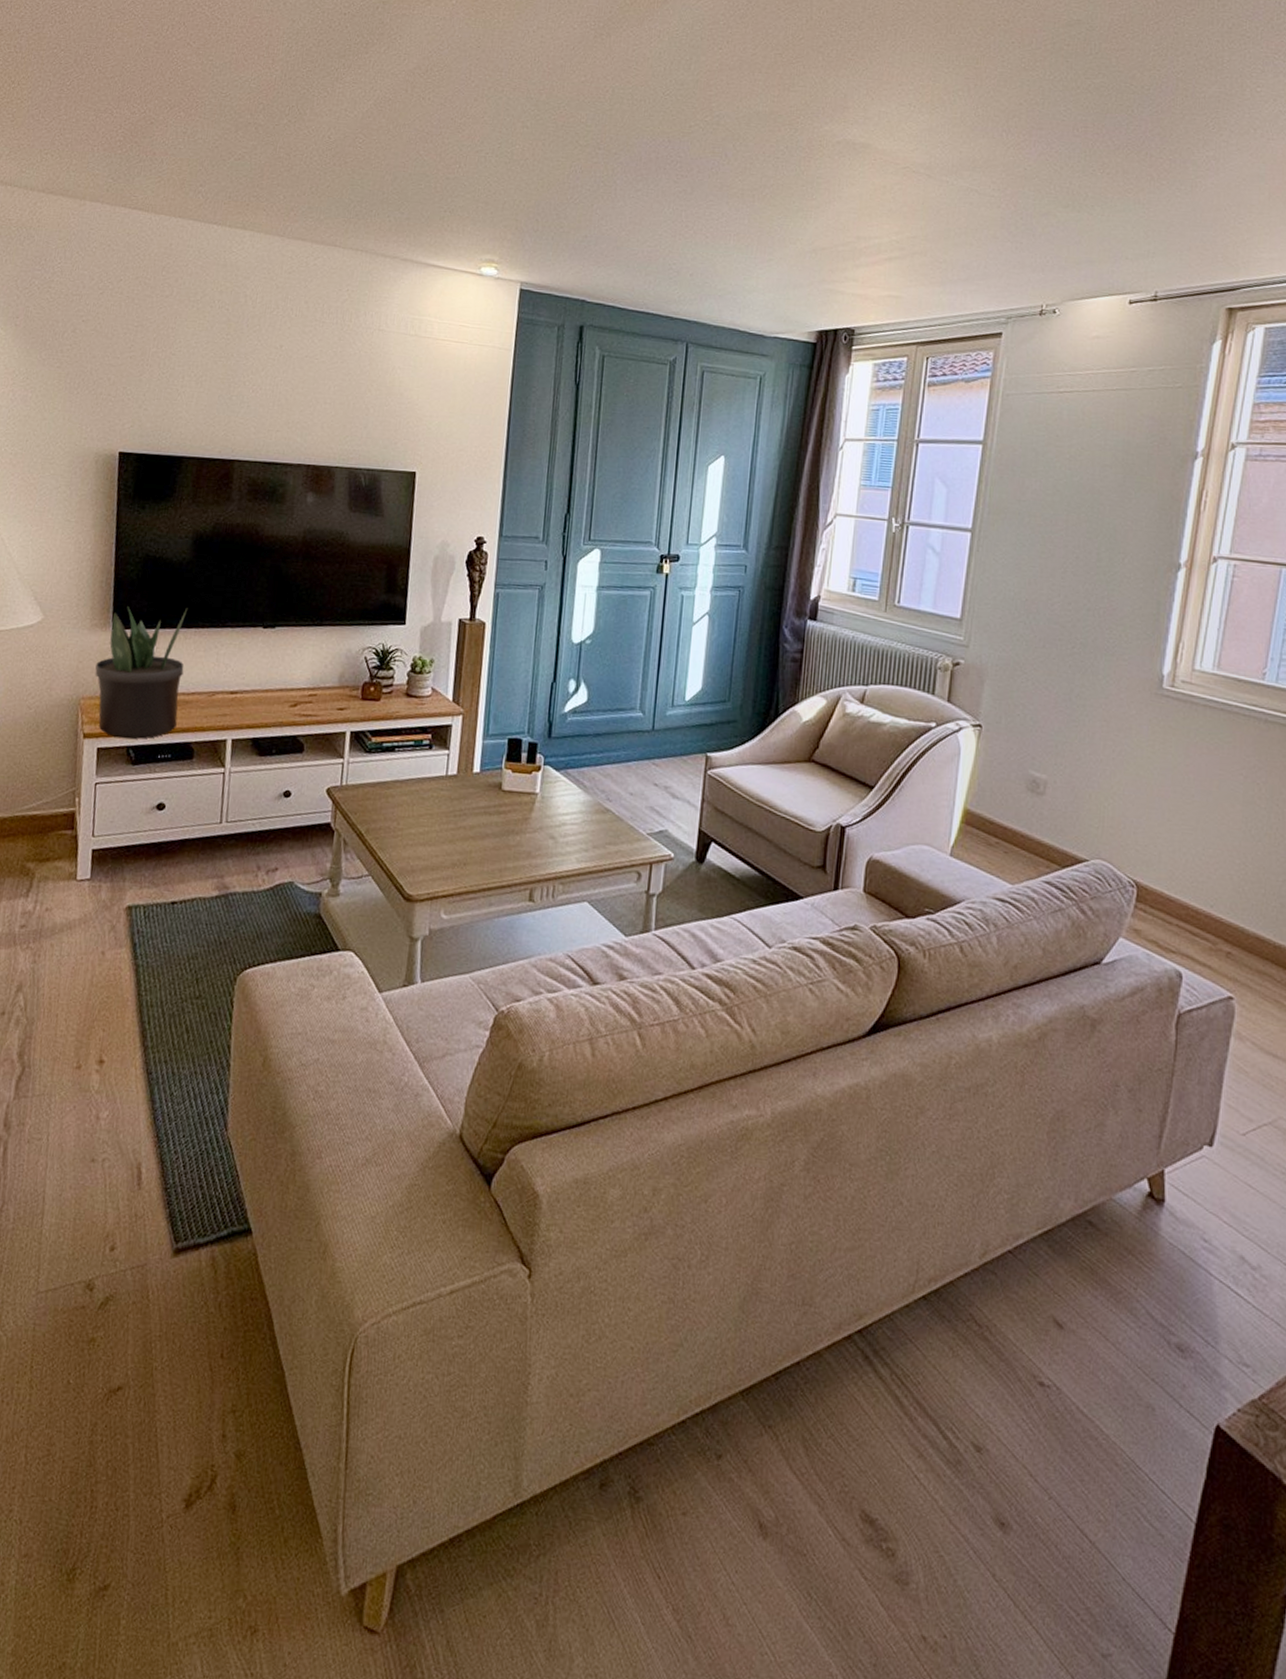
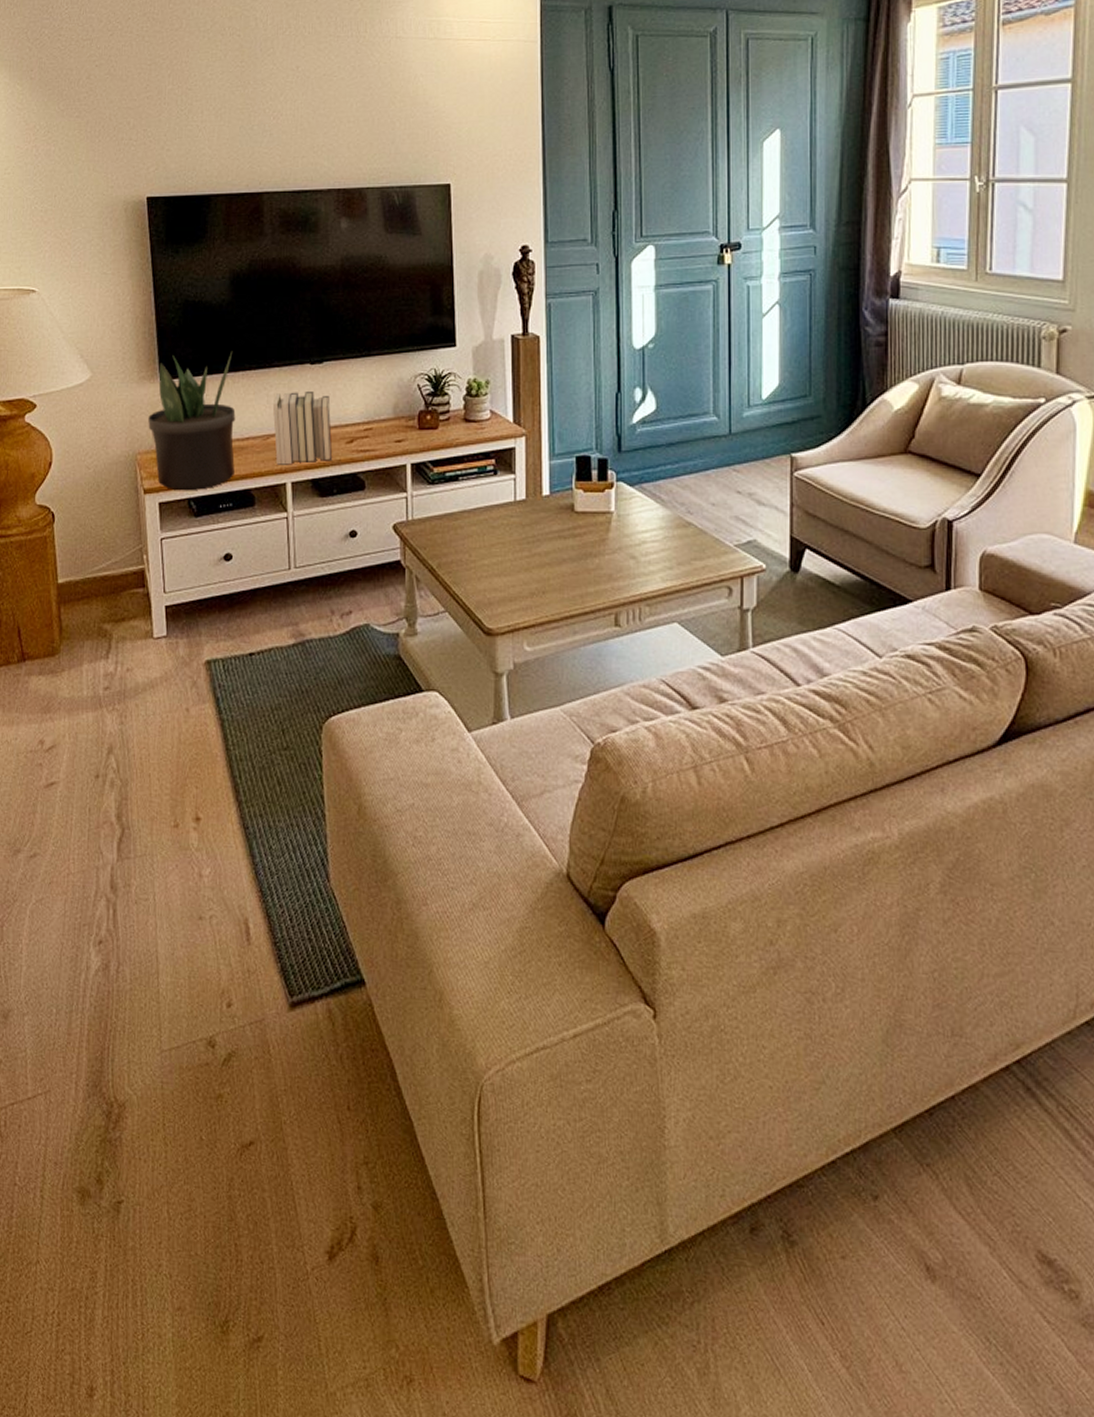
books: none [219,653,279,723] -> present [272,390,333,465]

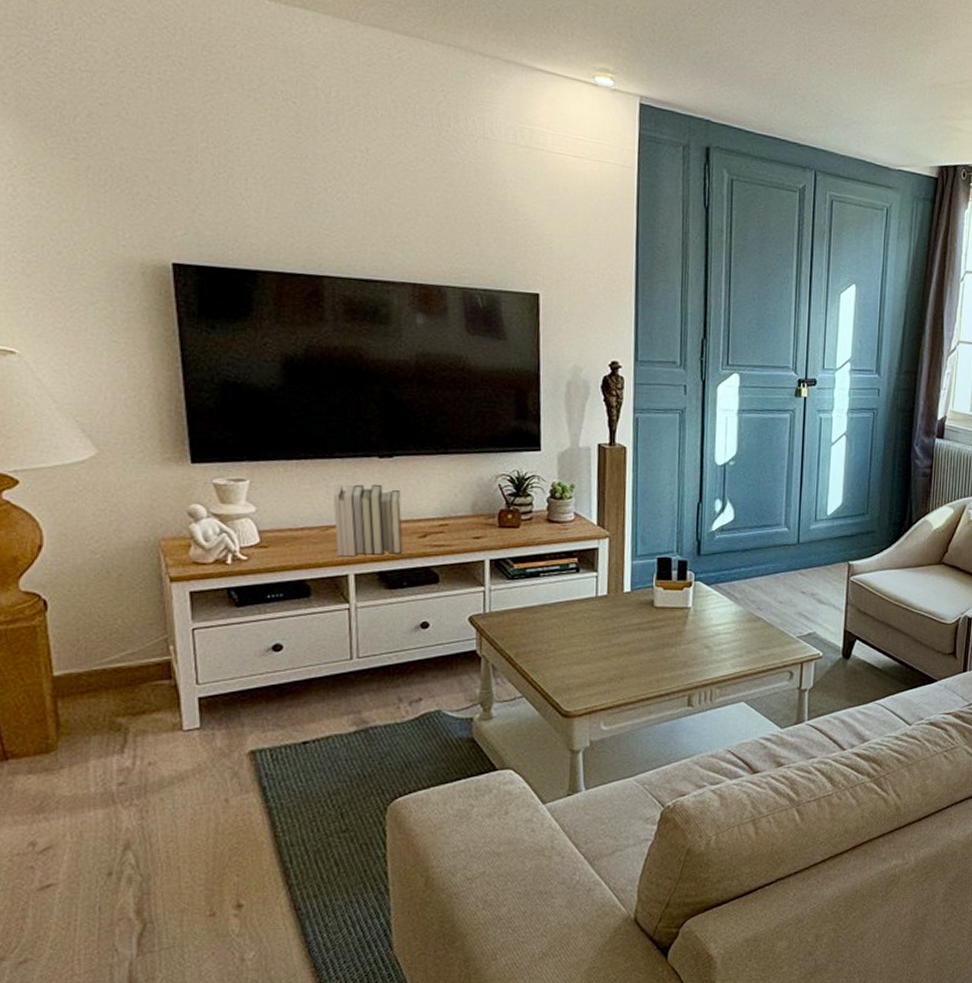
planter: present [148,351,236,491] -> none [175,438,288,580]

